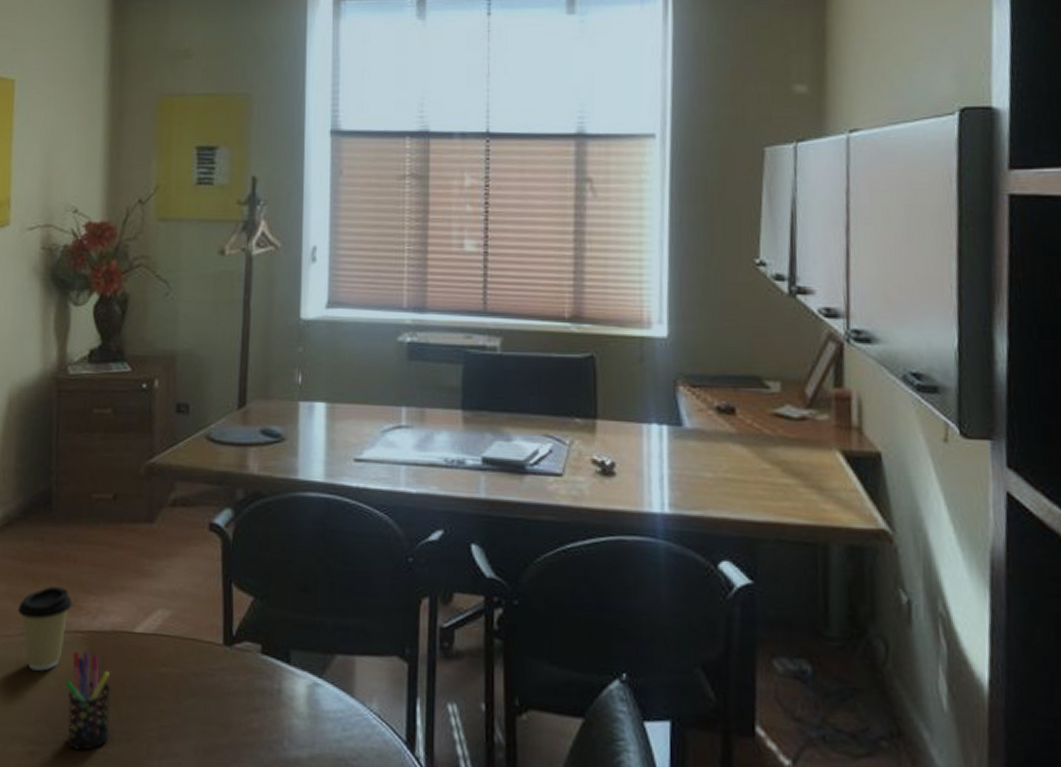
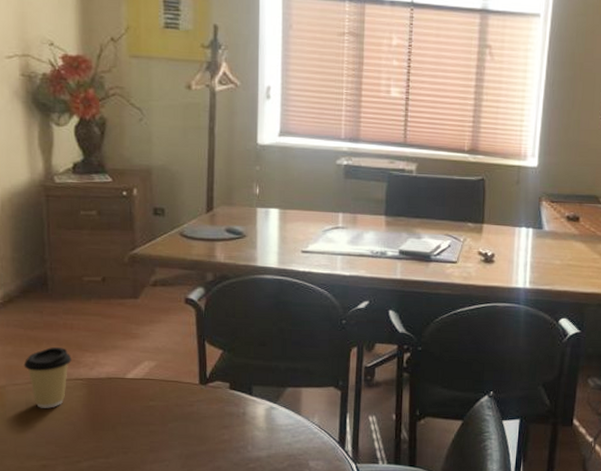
pen holder: present [64,650,110,751] -> none [69,392,110,462]

